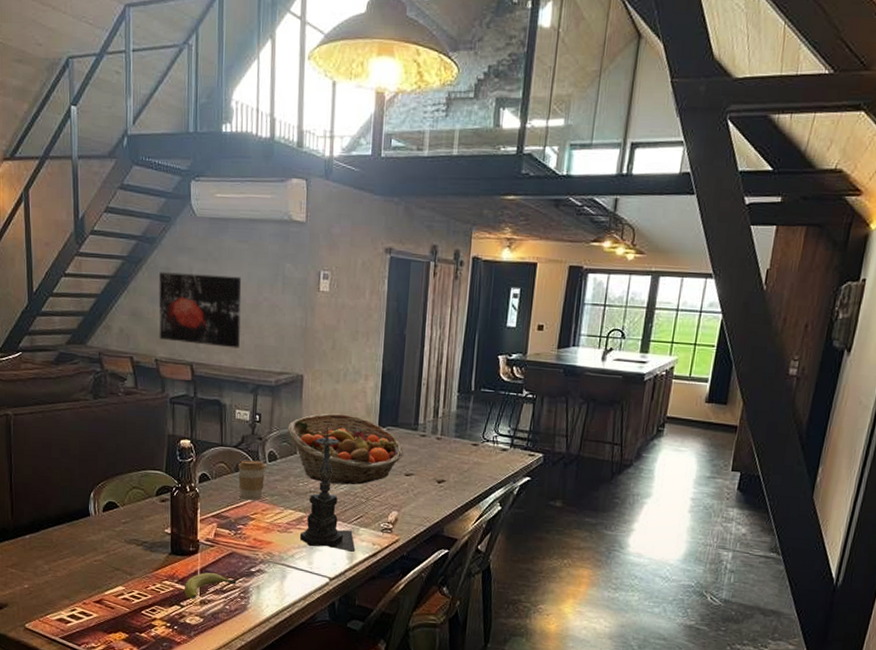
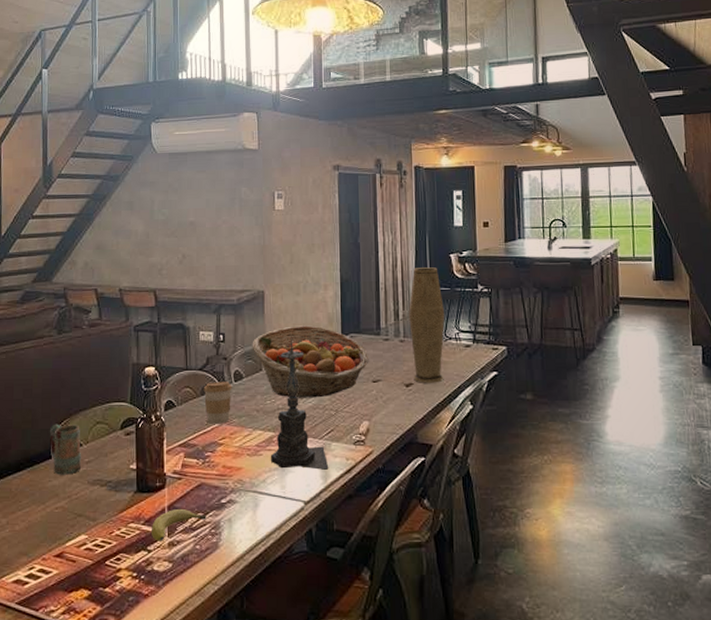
mug: none [87,484,119,532] -> present [49,424,82,475]
wall art: present [159,272,242,349] -> none [122,204,201,271]
vase: none [446,366,486,482] -> present [409,267,445,383]

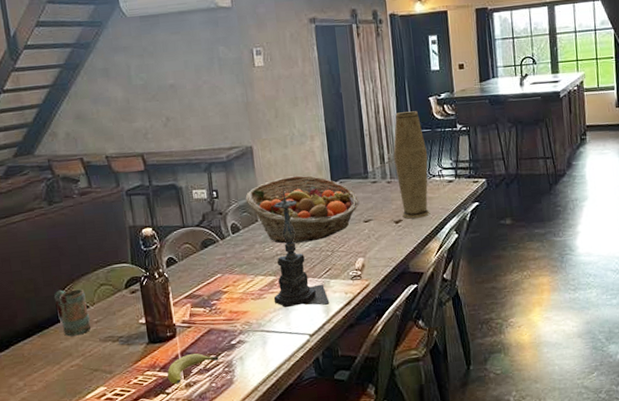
coffee cup: present [203,381,232,425] -> none [202,234,231,276]

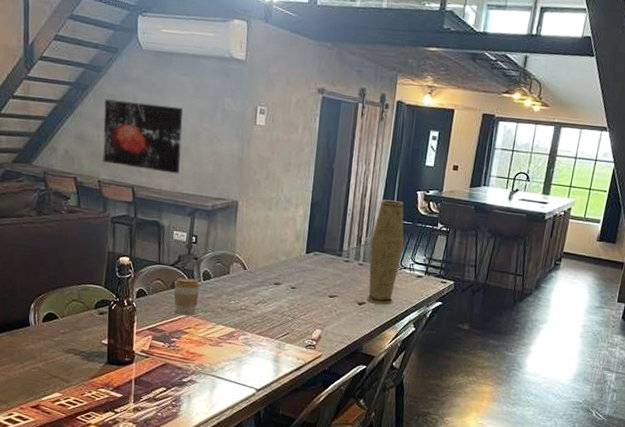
mug: present [54,289,91,337] -> none [27,296,58,342]
wall art: none [98,66,187,137] -> present [103,99,183,174]
fruit: present [167,353,219,384] -> none [119,381,169,406]
coffee cup: none [202,234,231,276] -> present [173,278,201,316]
fruit basket: present [245,175,360,244] -> none [222,237,329,304]
candle holder: present [273,187,330,308] -> none [229,246,281,365]

